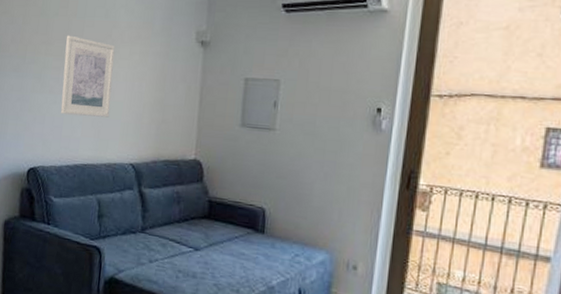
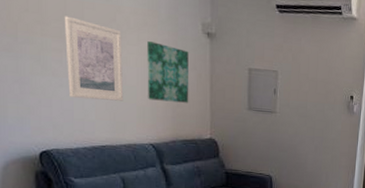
wall art: none [133,55,180,119] -> present [147,41,189,103]

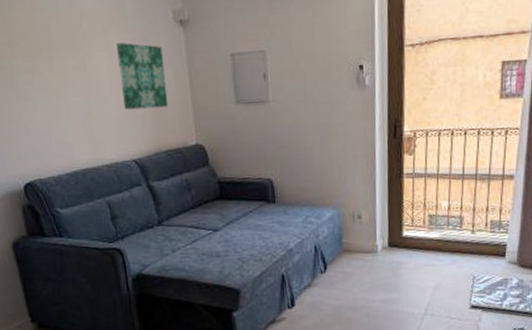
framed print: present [64,16,124,101] -> none [30,32,100,120]

